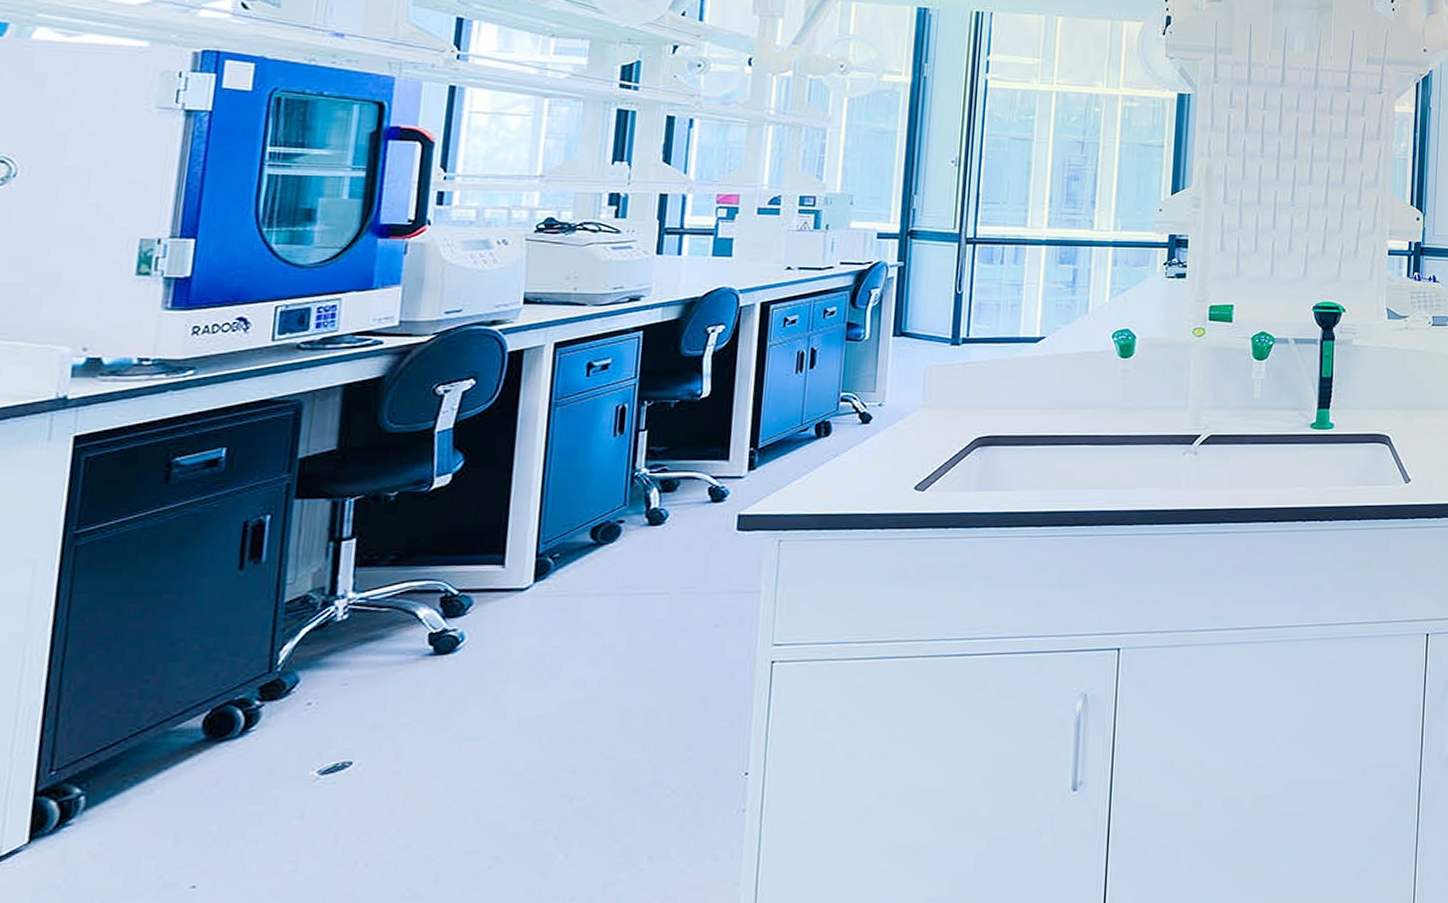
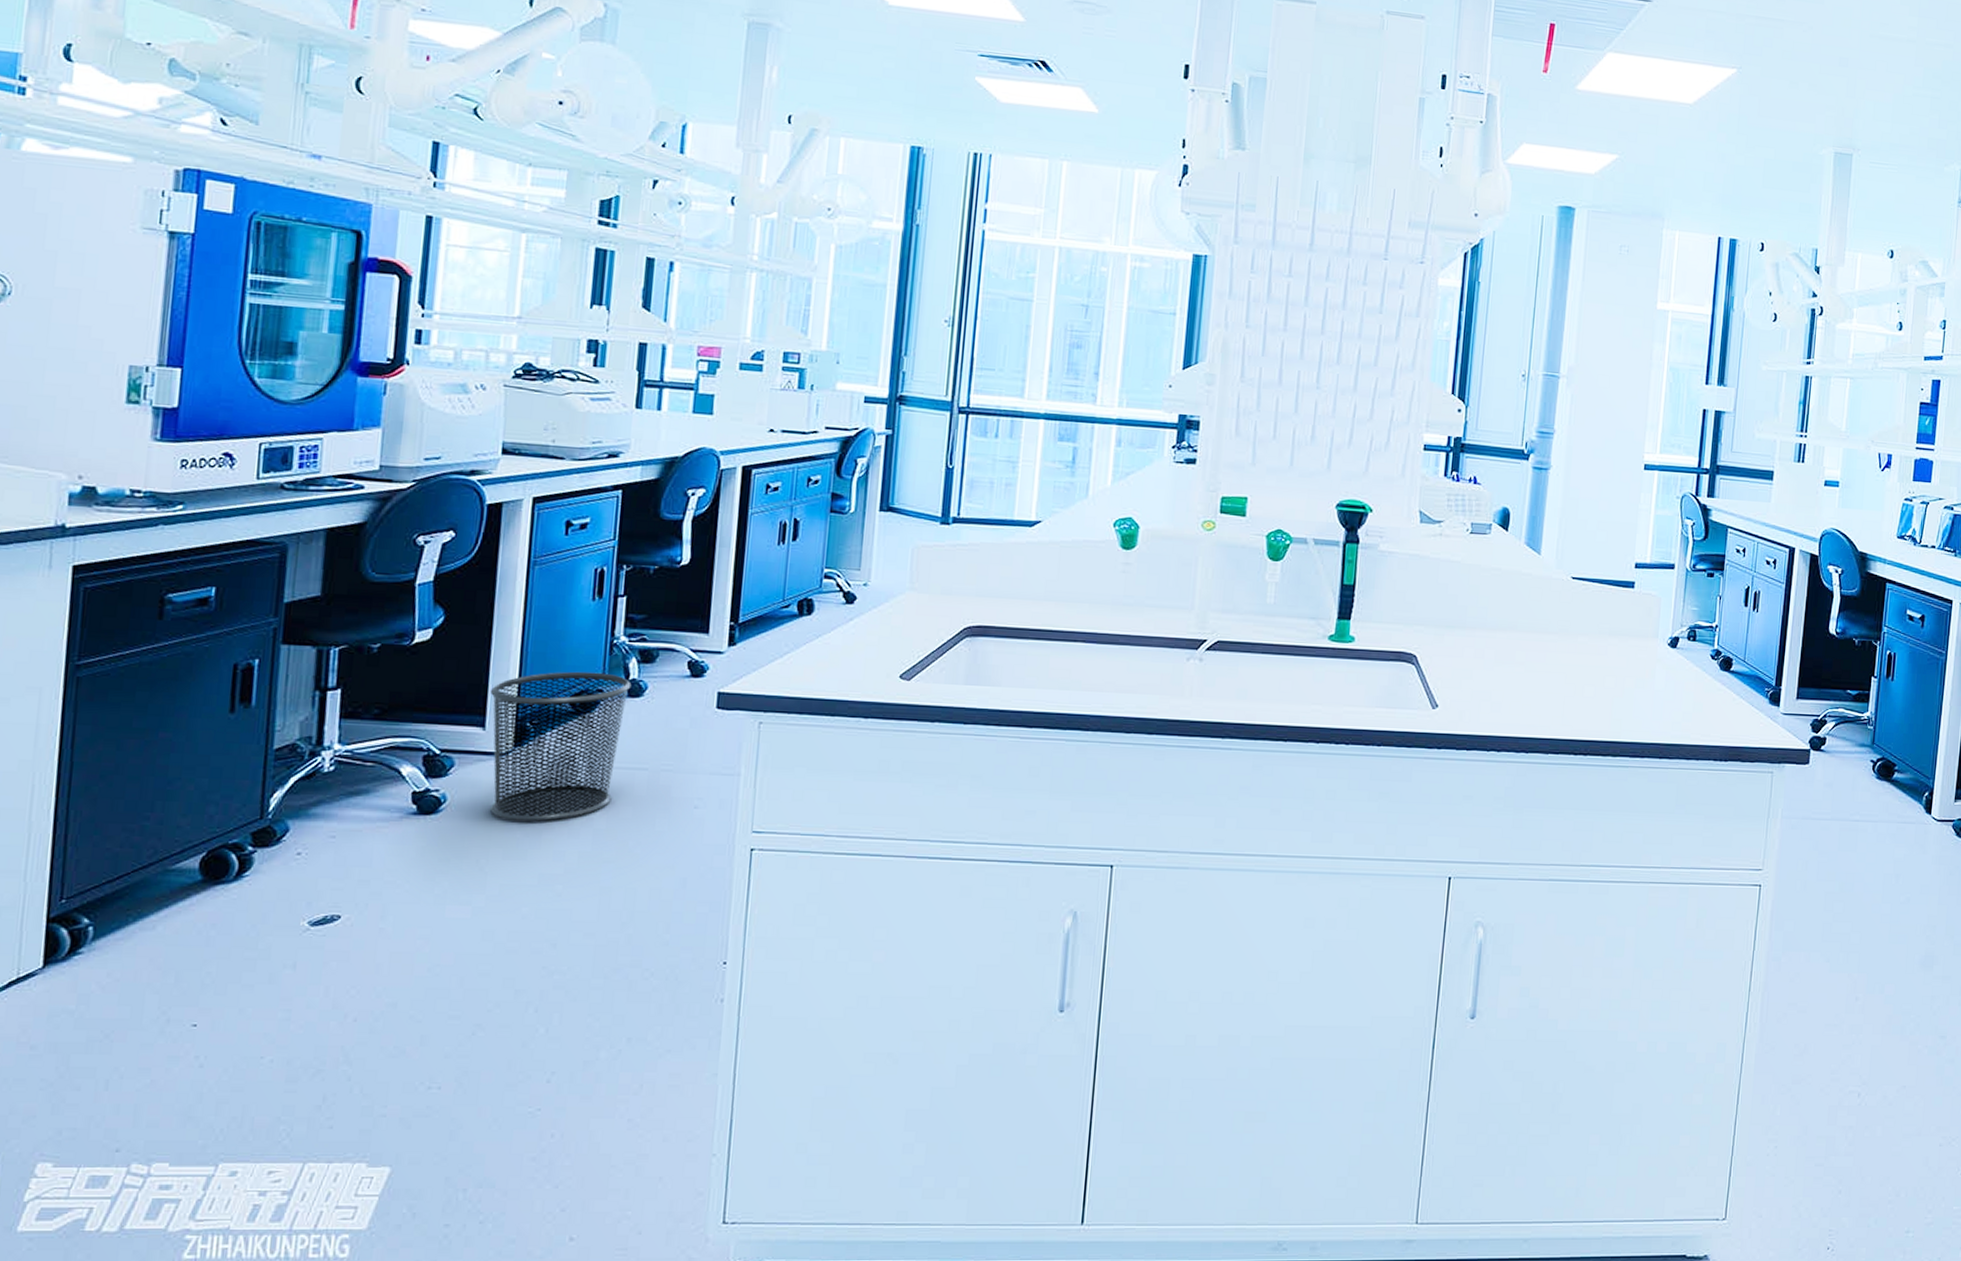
waste bin: none [509,504,653,654] -> present [489,671,632,822]

